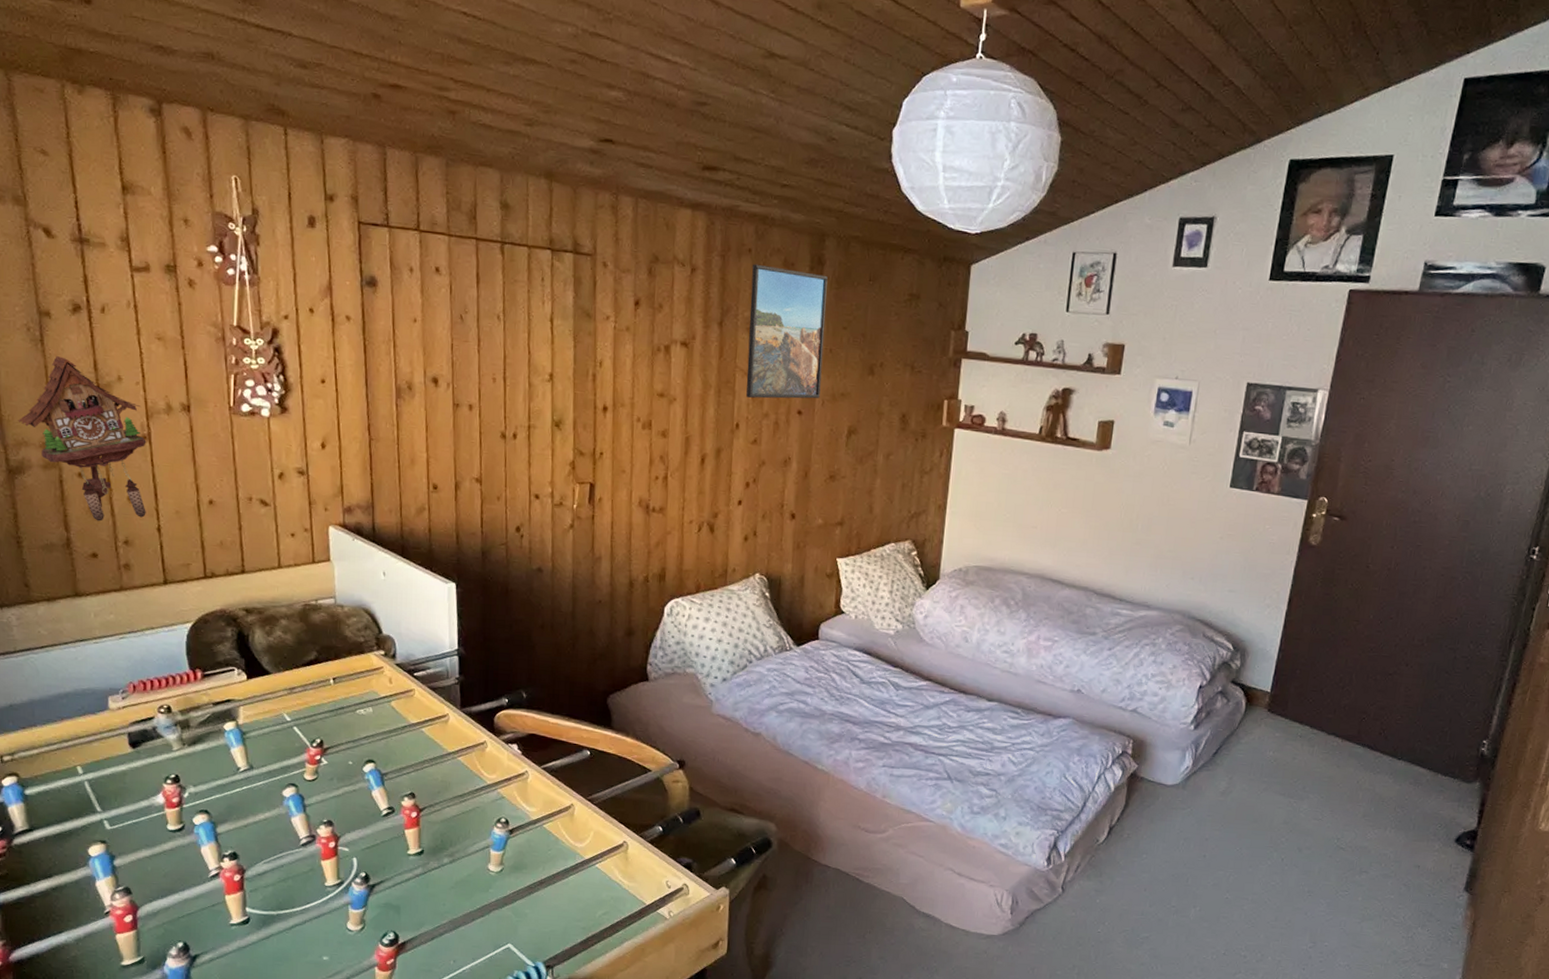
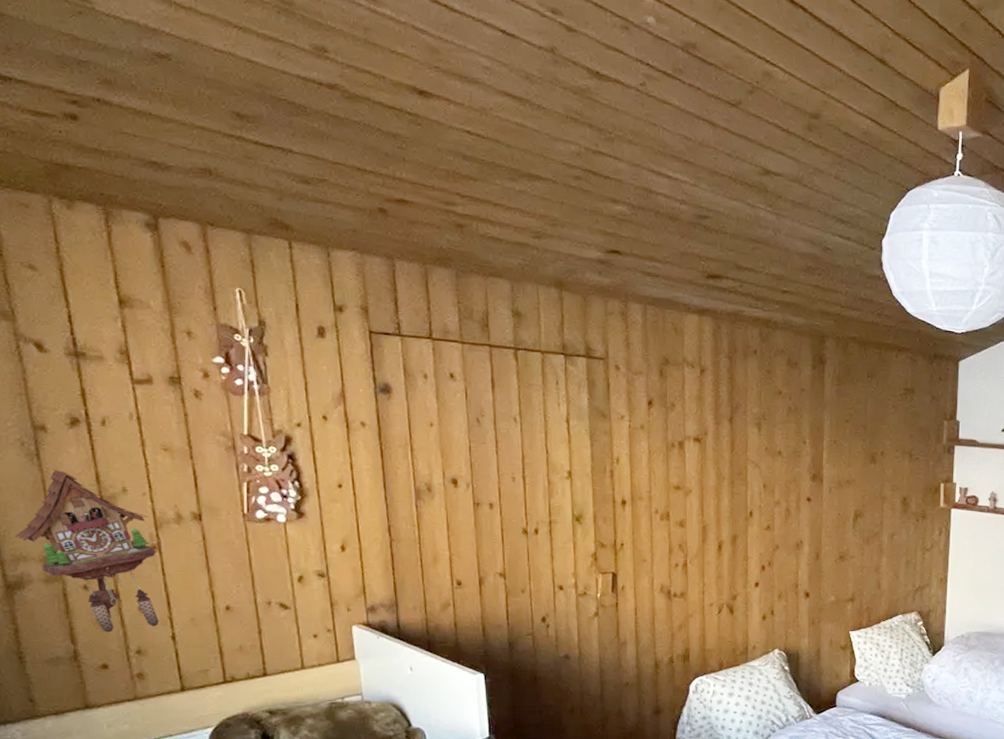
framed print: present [746,264,828,399] -> none [757,364,829,488]

